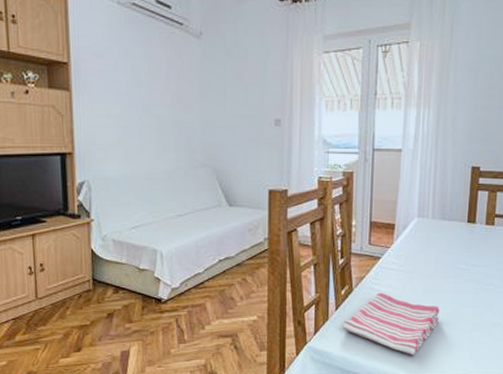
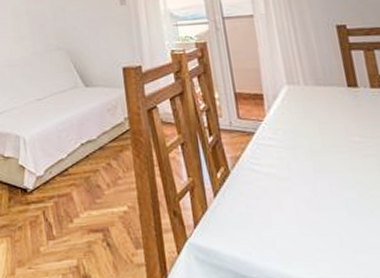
dish towel: present [342,292,440,356] -> none [225,174,343,256]

